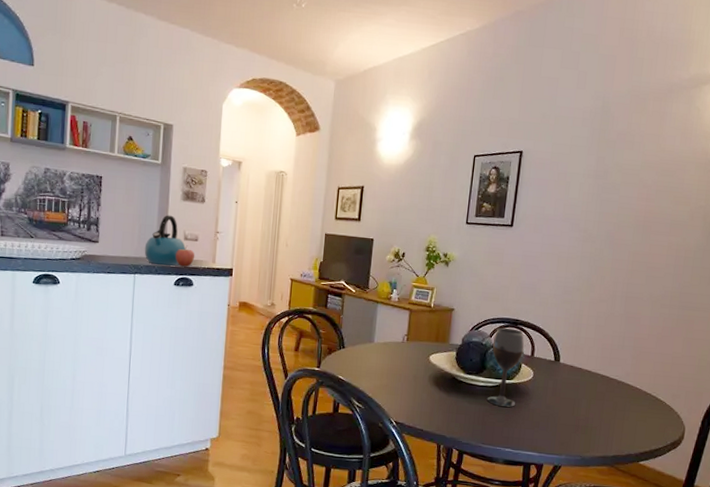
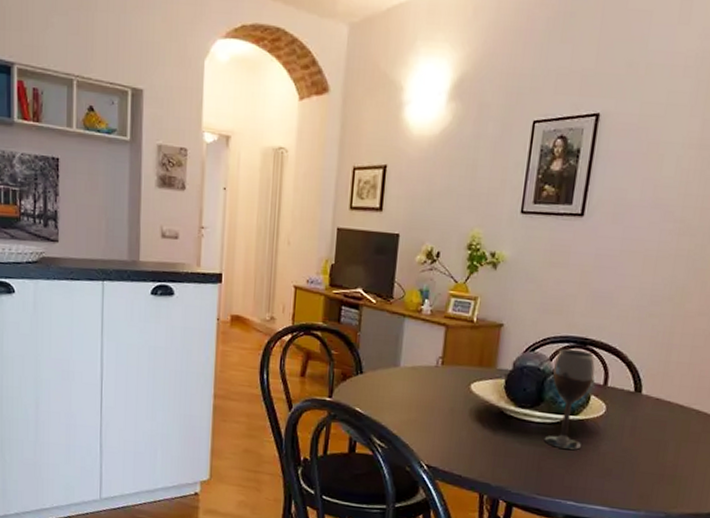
kettle: present [144,215,186,266] -> none [113,206,164,270]
fruit: present [176,245,195,268] -> none [152,244,176,273]

